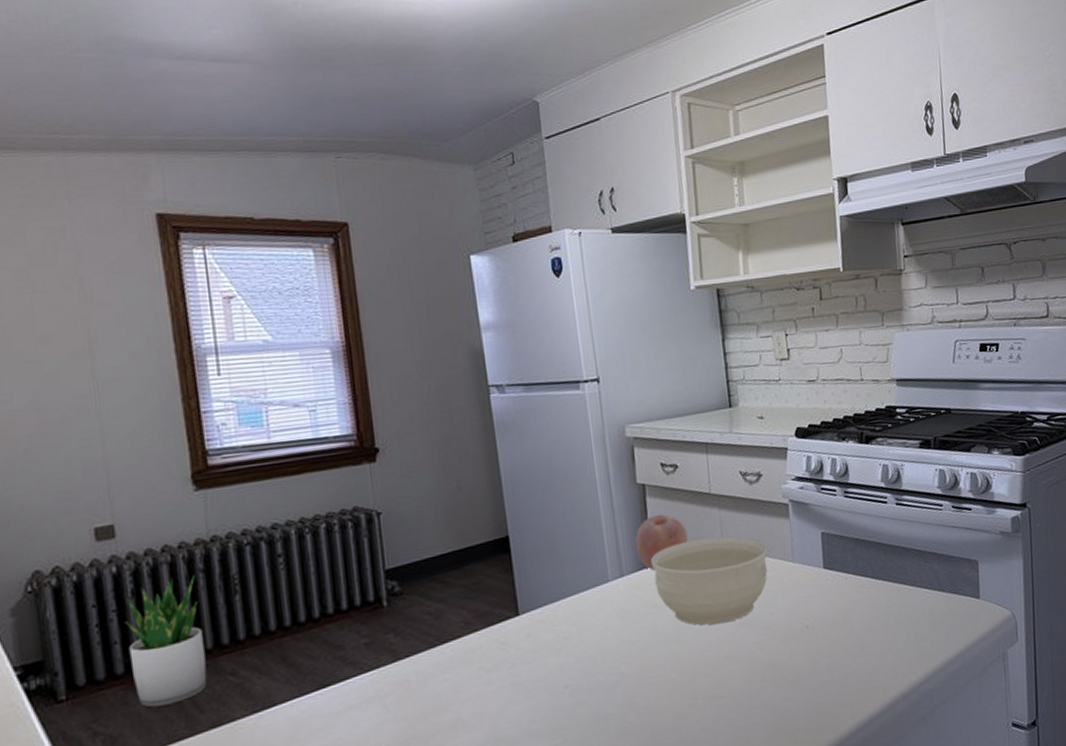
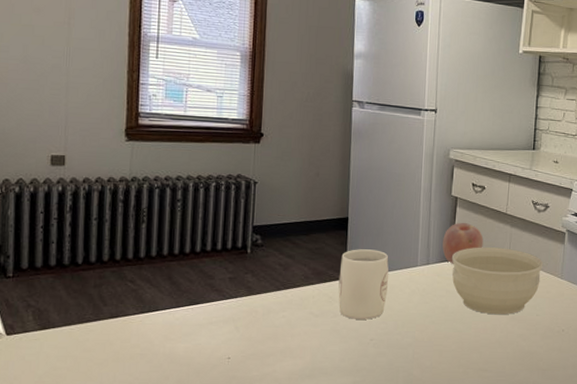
planter: present [124,575,207,708] -> none [61,202,116,295]
mug: none [508,570,577,666] -> present [338,249,389,320]

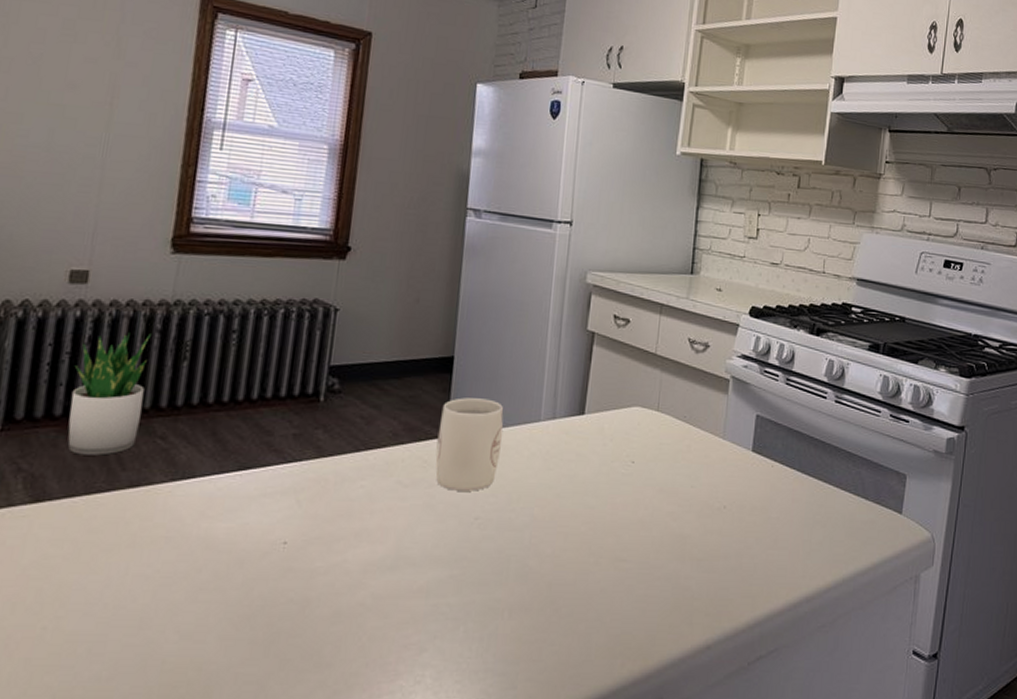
planter: none [61,202,116,295] -> present [67,332,151,456]
fruit: present [442,223,484,264] -> none [573,365,626,419]
bowl: present [451,247,544,315] -> none [584,396,701,487]

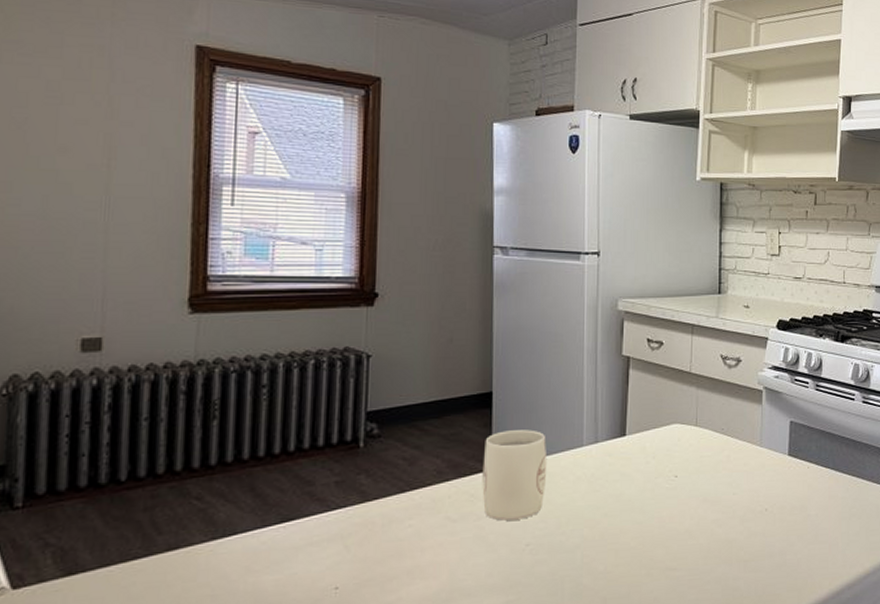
planter: present [67,332,151,456] -> none [95,396,175,524]

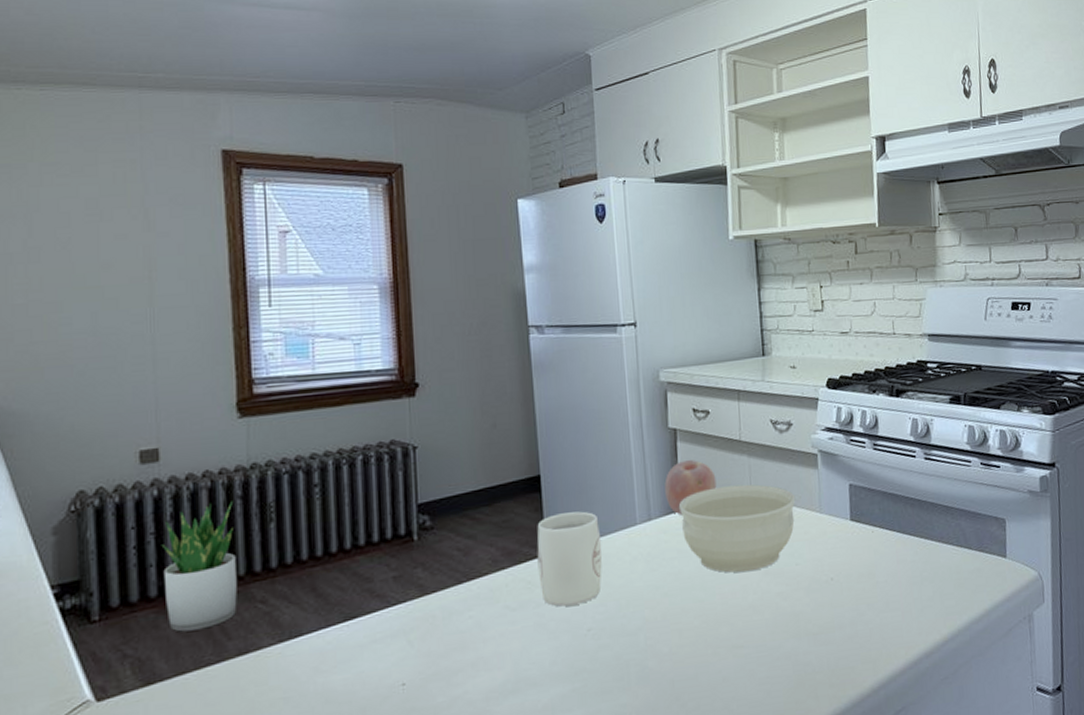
planter: none [95,396,175,524] -> present [161,501,237,632]
fruit: none [614,388,664,440] -> present [664,460,717,515]
bowl: none [625,414,738,499] -> present [678,484,796,573]

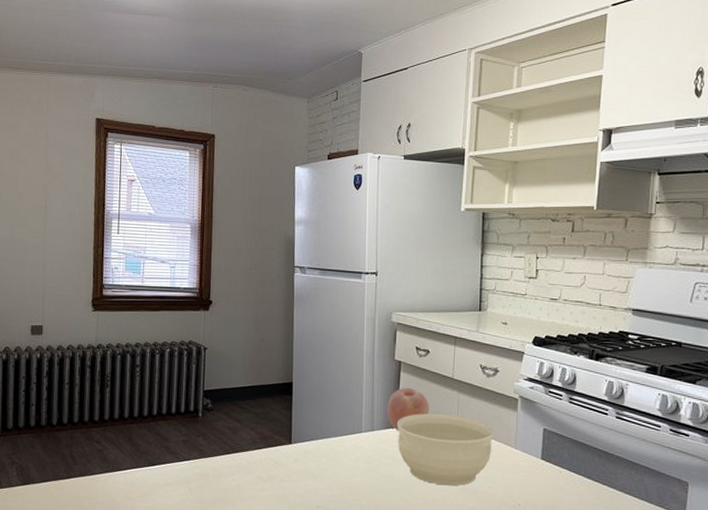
planter: present [161,501,237,632] -> none [39,368,84,454]
mug: present [536,511,603,607] -> none [284,414,334,486]

